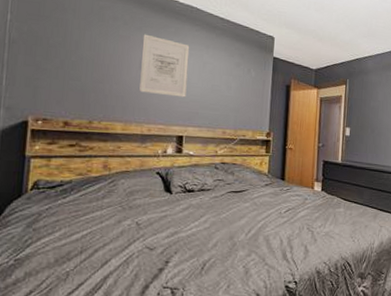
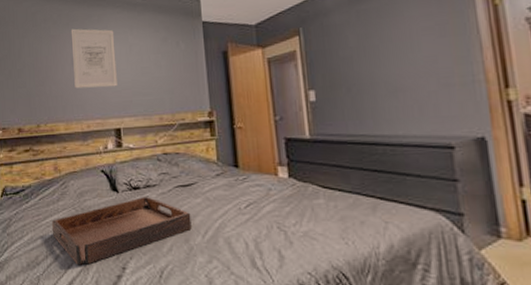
serving tray: none [91,199,238,261] -> present [51,197,192,266]

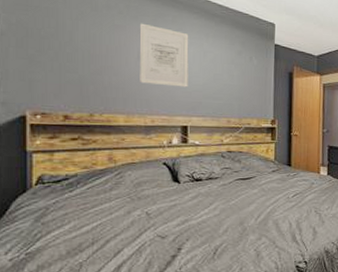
serving tray: present [51,197,192,266] -> none [101,187,247,250]

